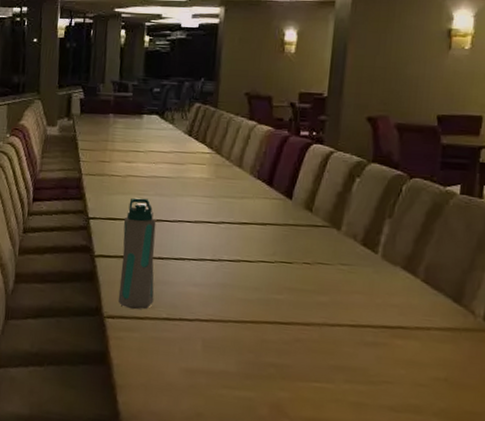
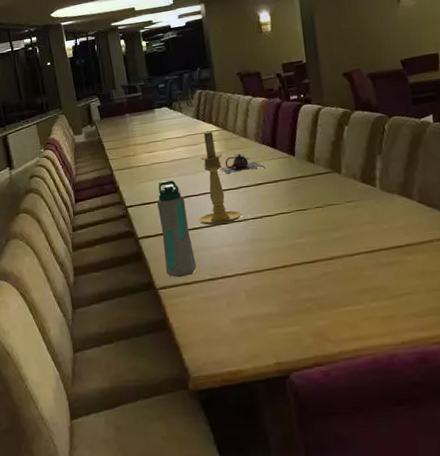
candle holder: none [166,151,219,260] -> present [197,131,243,225]
teapot: none [202,183,255,206] -> present [219,153,265,174]

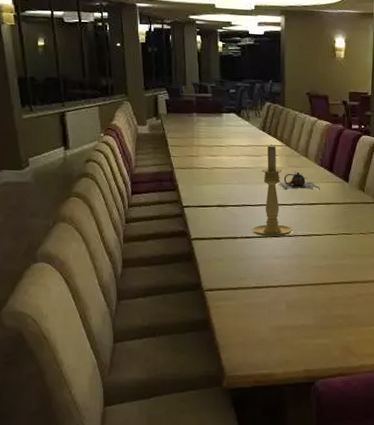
water bottle: present [156,180,197,278] -> none [213,187,244,282]

